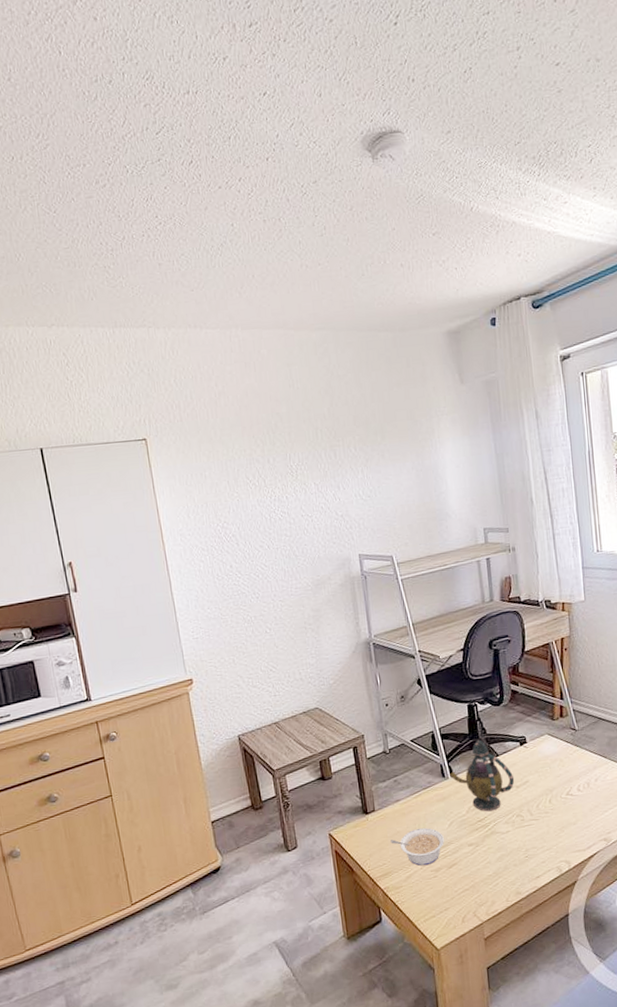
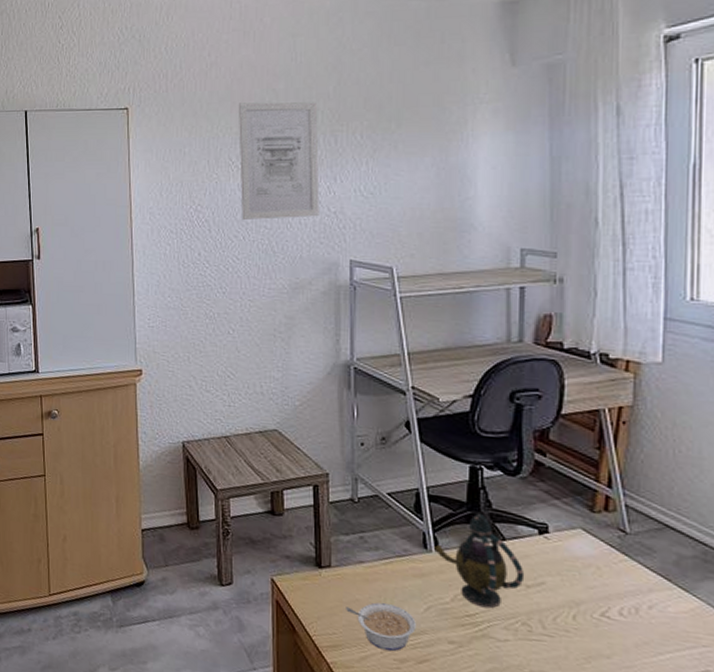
wall art: none [249,422,329,531] -> present [239,102,320,220]

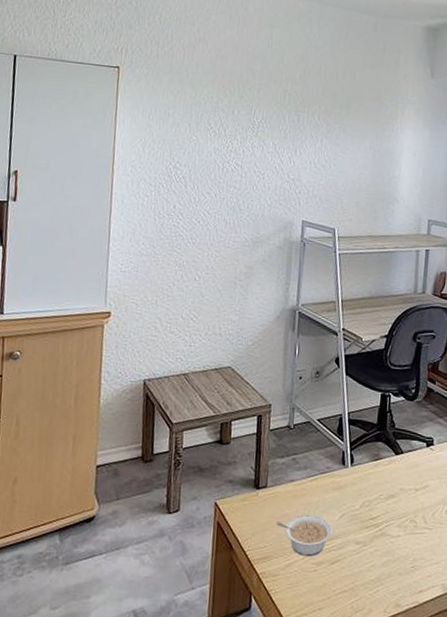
wall art: present [239,102,320,220] -> none [215,76,286,182]
teapot: present [433,513,525,609] -> none [349,432,415,511]

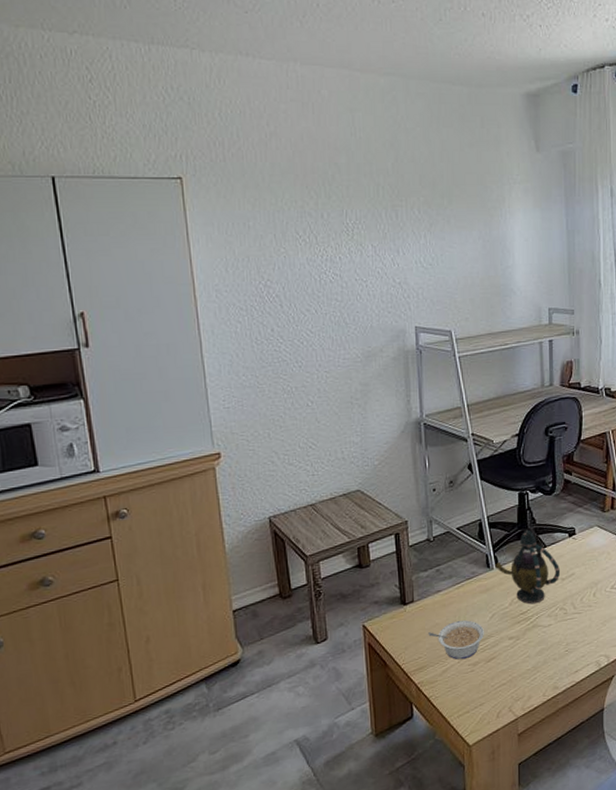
teapot: none [349,432,415,511] -> present [494,529,561,604]

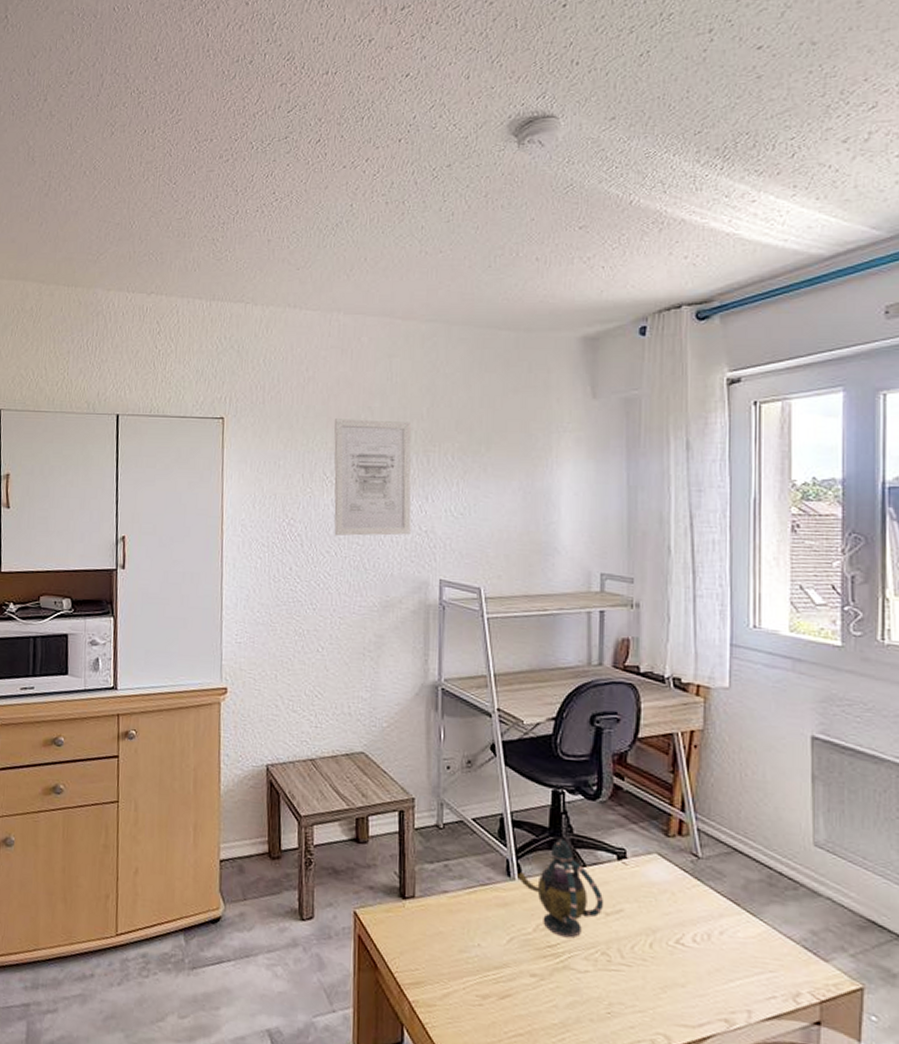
wall art: none [302,176,386,293] -> present [334,419,412,536]
legume: present [428,620,484,660] -> none [429,934,499,987]

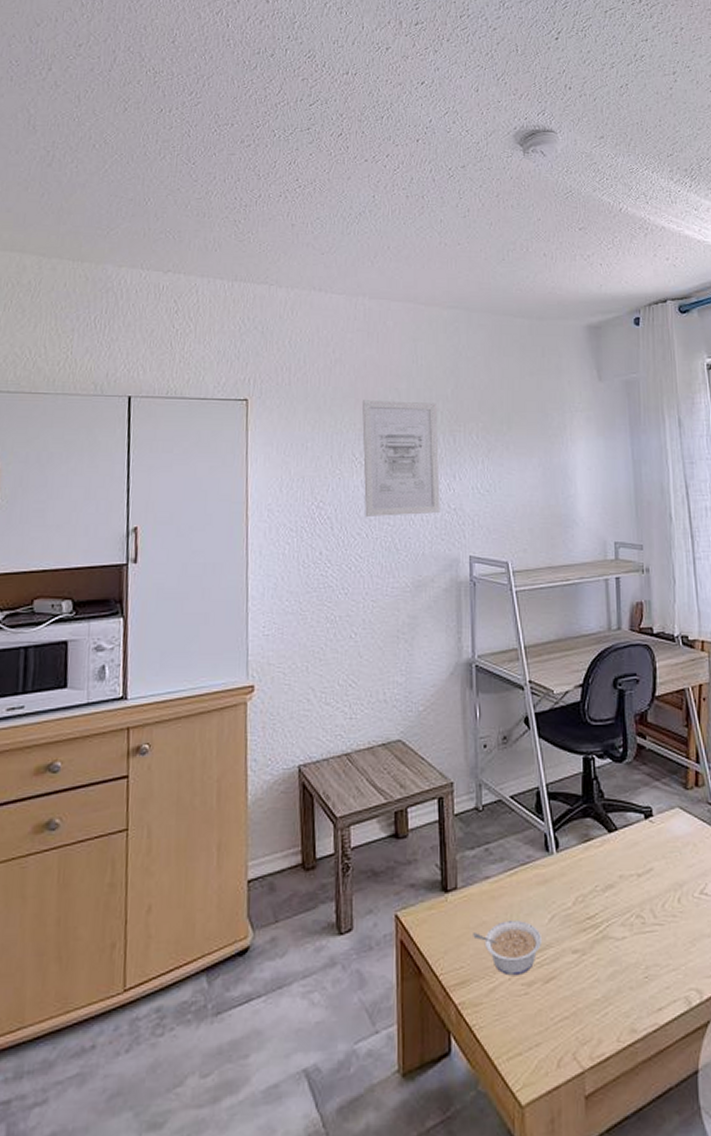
legume: none [429,934,499,987] -> present [473,921,542,976]
teapot: present [516,838,604,938] -> none [554,805,636,906]

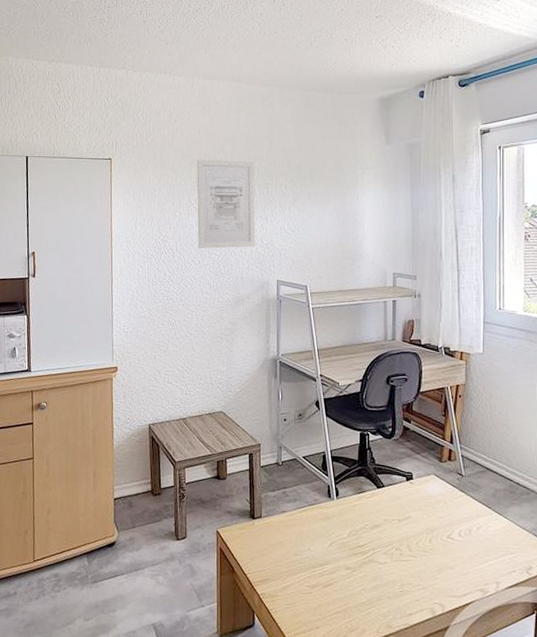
legume: present [473,921,542,976] -> none [272,542,323,580]

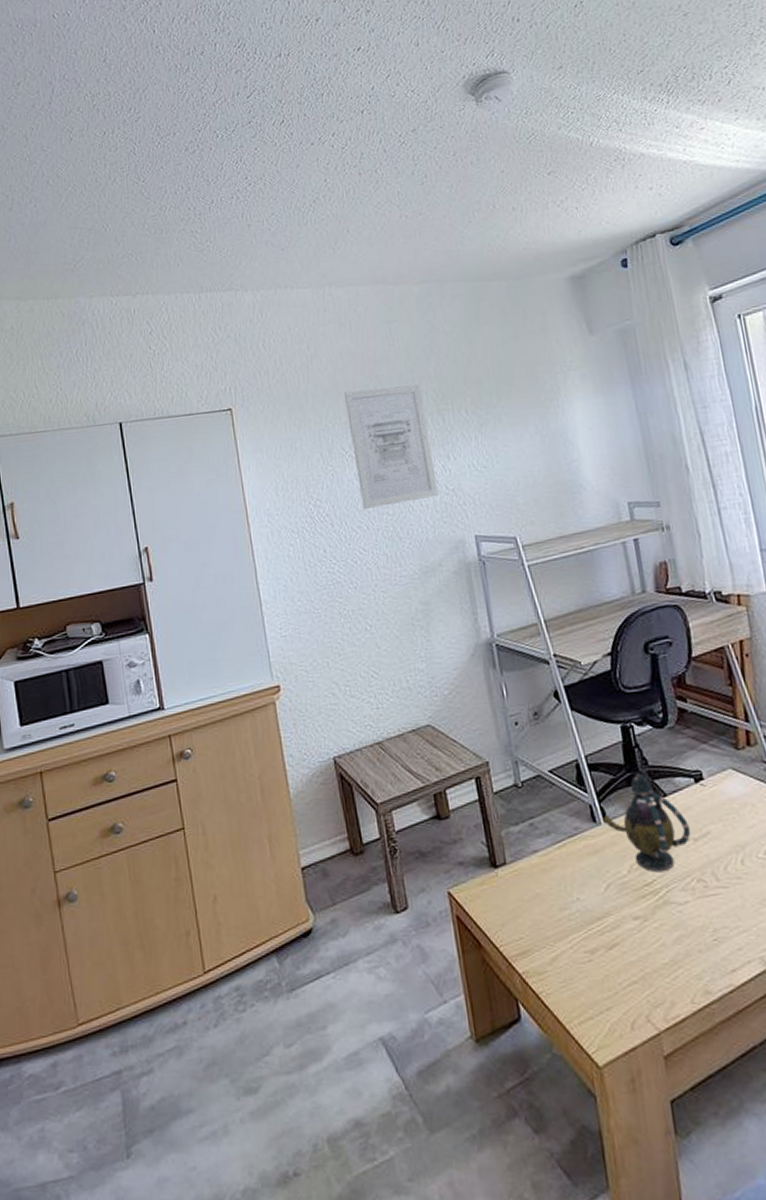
teapot: none [335,467,398,540] -> present [601,772,691,873]

